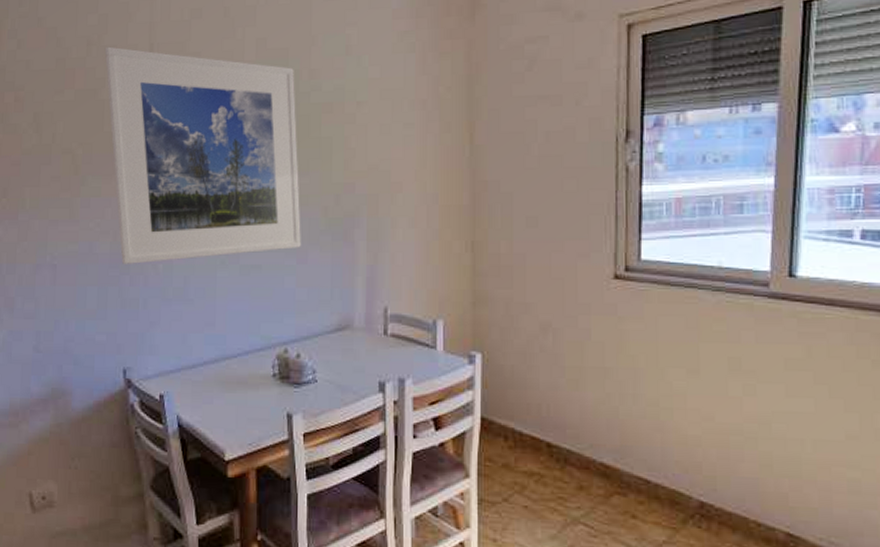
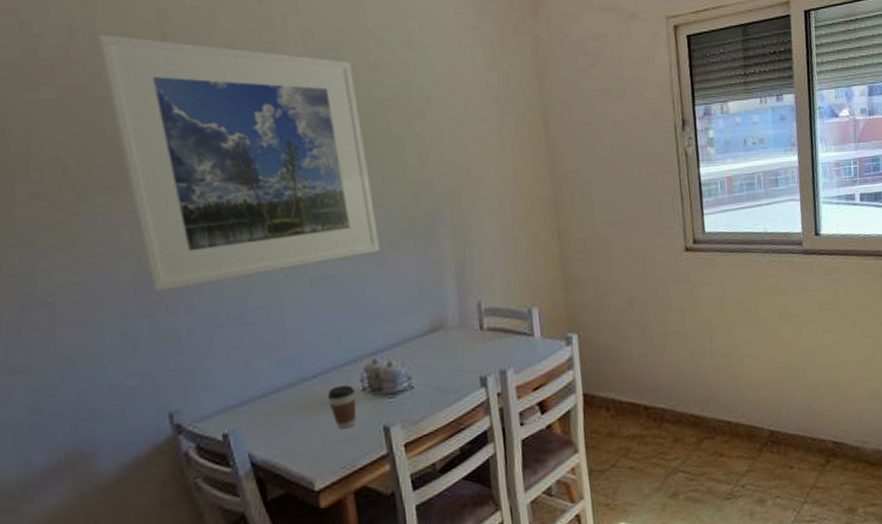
coffee cup: none [244,369,267,409] -> present [328,385,357,430]

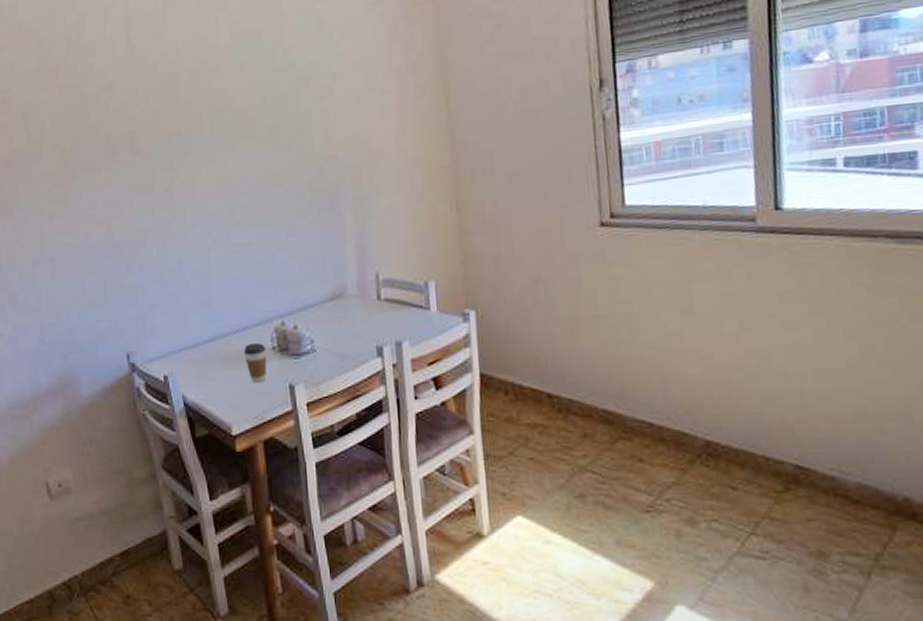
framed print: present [95,34,380,292] -> none [84,42,289,252]

